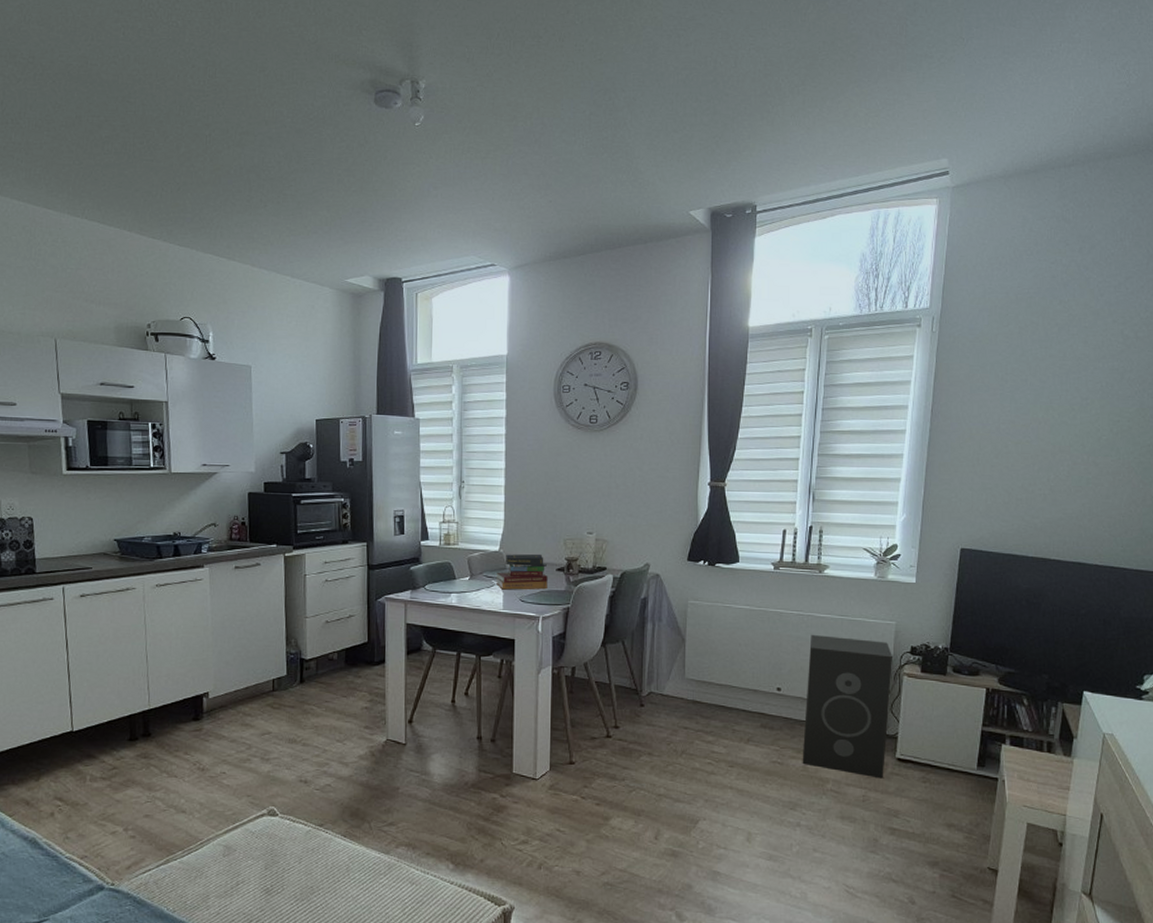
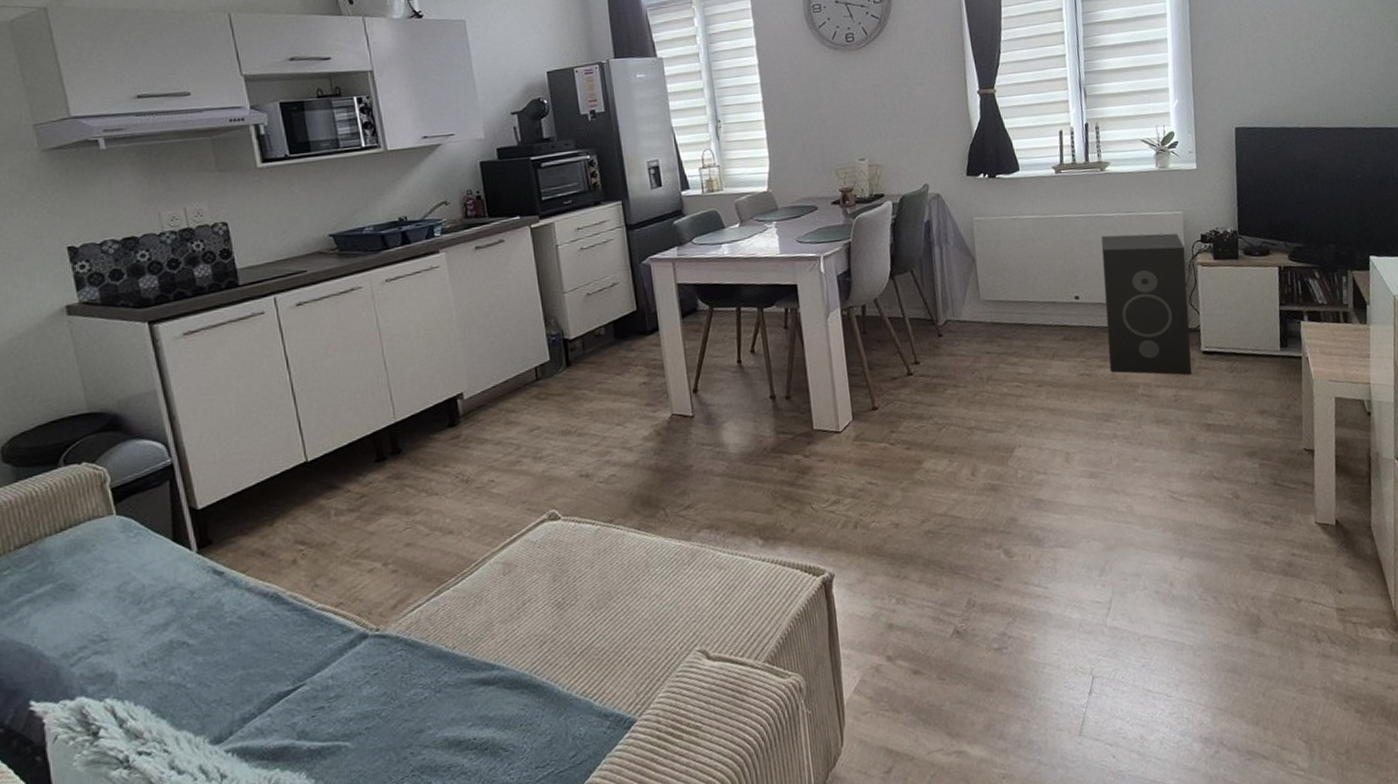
books: present [496,553,548,590] -> none [768,188,825,233]

